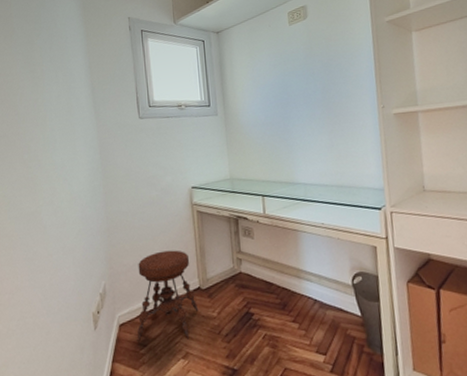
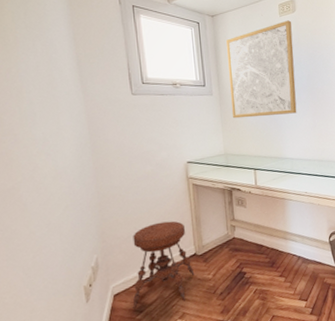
wall art: none [232,28,311,140] -> present [226,20,297,119]

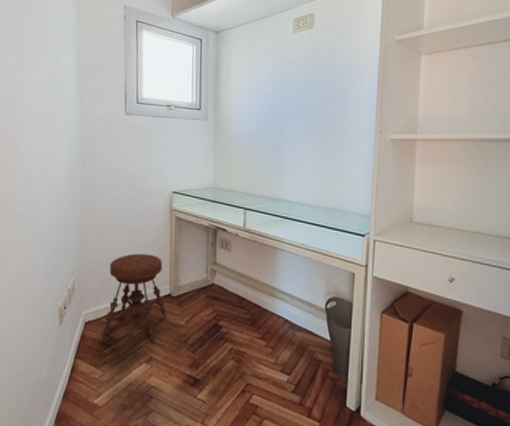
wall art: present [226,20,297,119] -> none [226,38,306,149]

